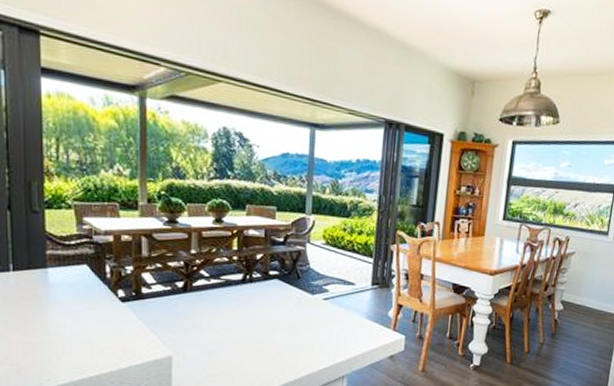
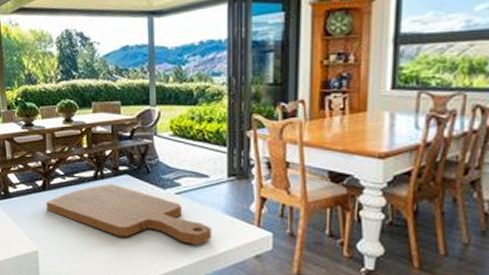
cutting board: none [186,287,354,347] -> present [46,183,212,245]

